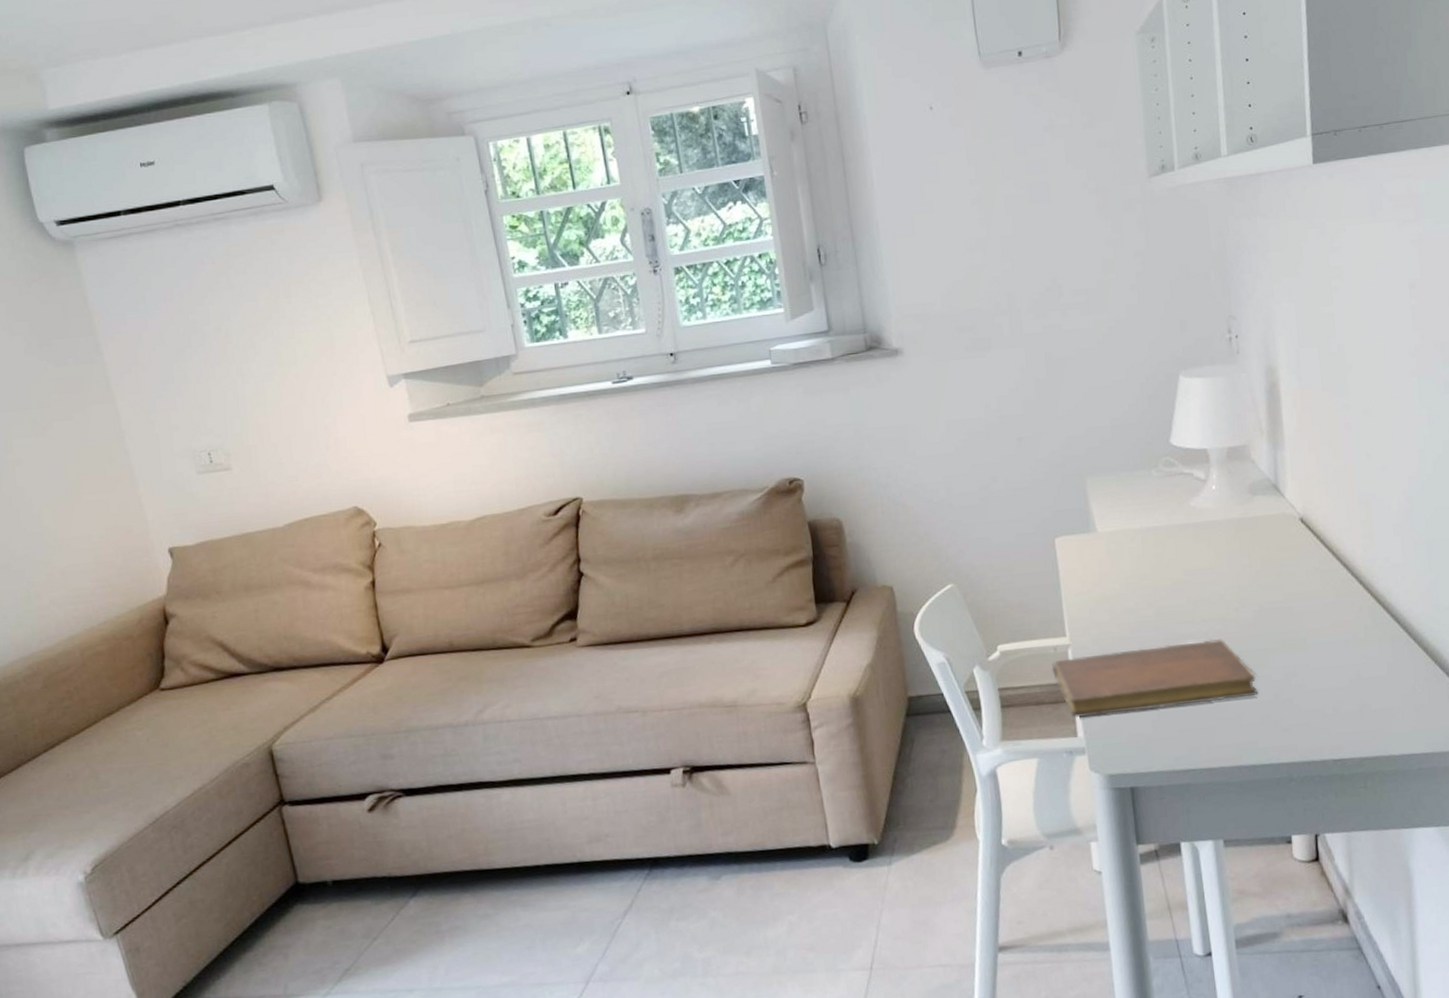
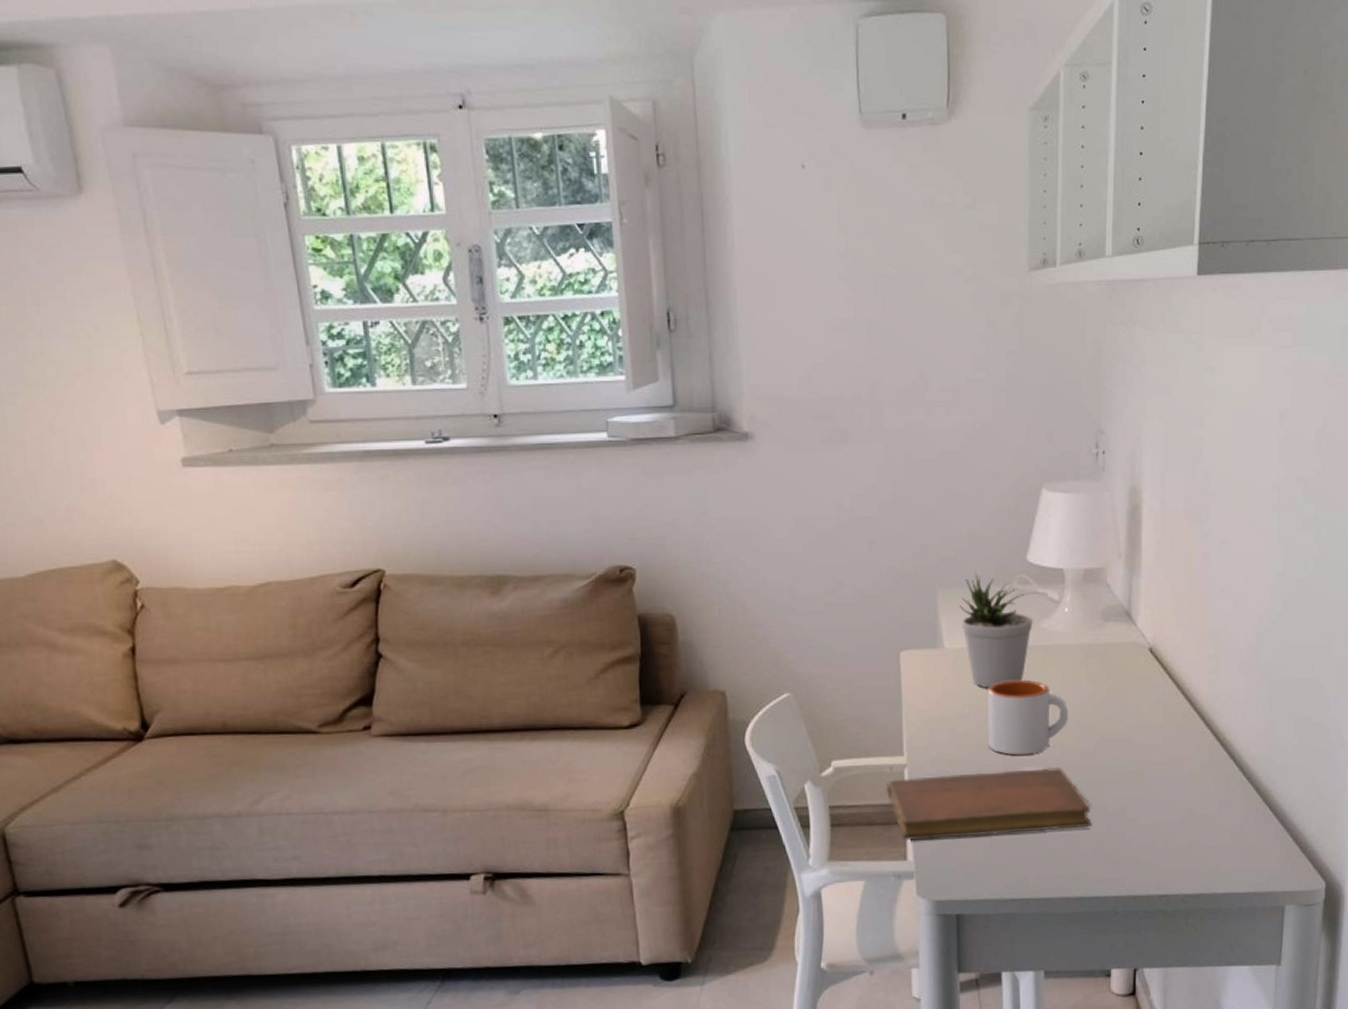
potted plant: none [1108,458,1182,567] -> present [959,571,1033,687]
mug: none [1142,557,1226,630] -> present [987,680,1069,756]

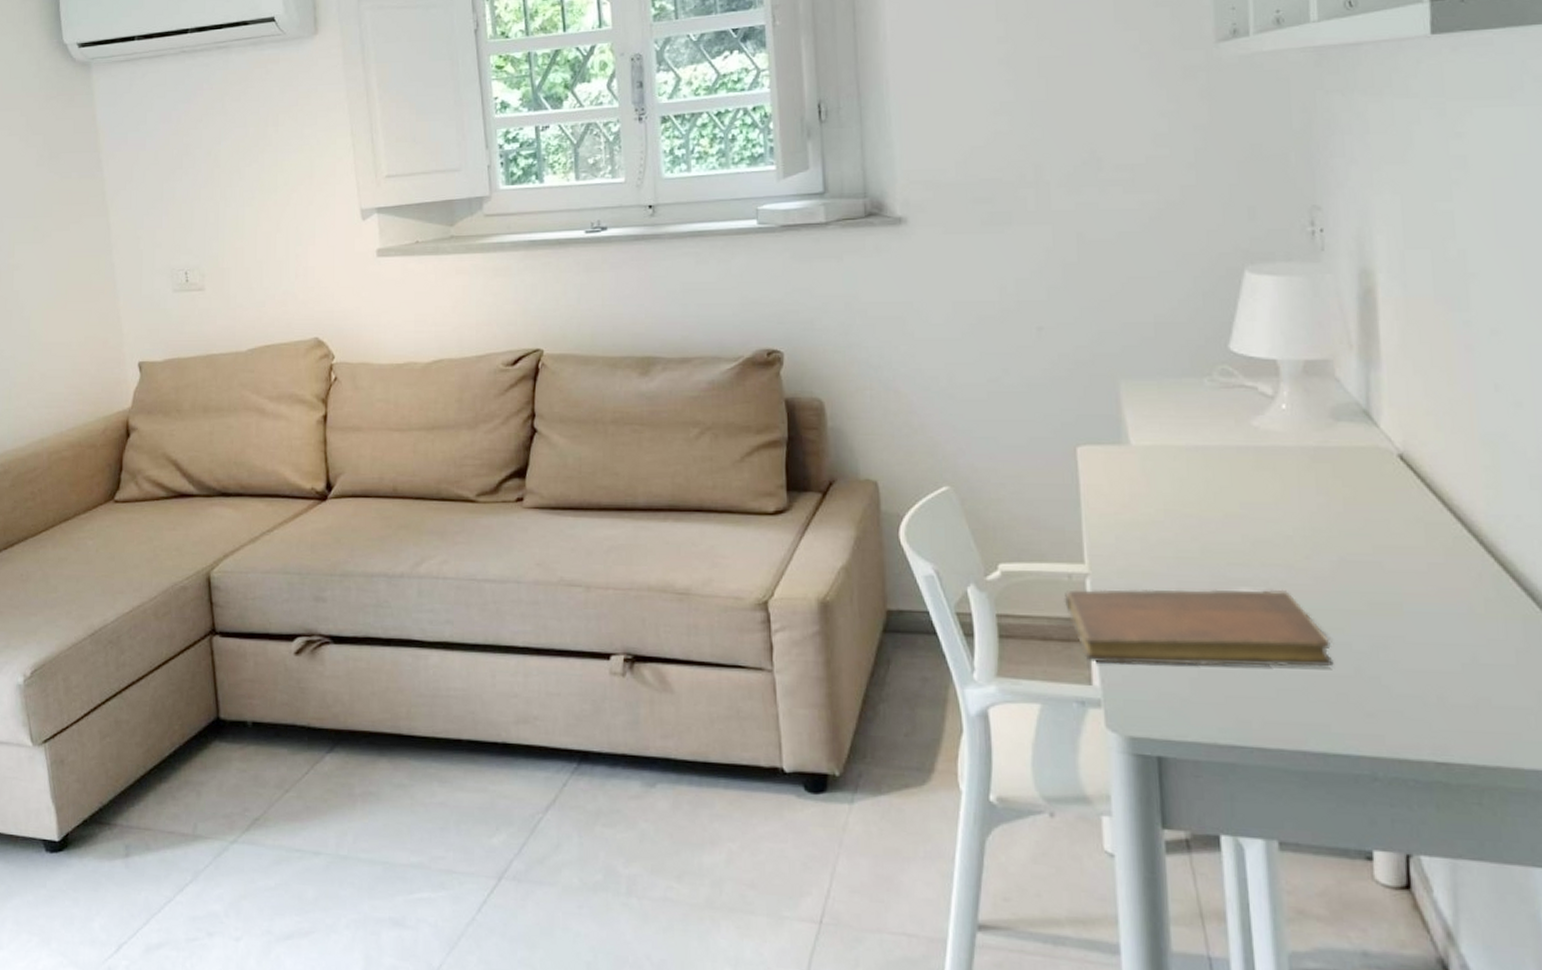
potted plant: present [959,571,1033,687] -> none [1147,361,1241,491]
mug: present [987,680,1069,756] -> none [1186,484,1294,573]

